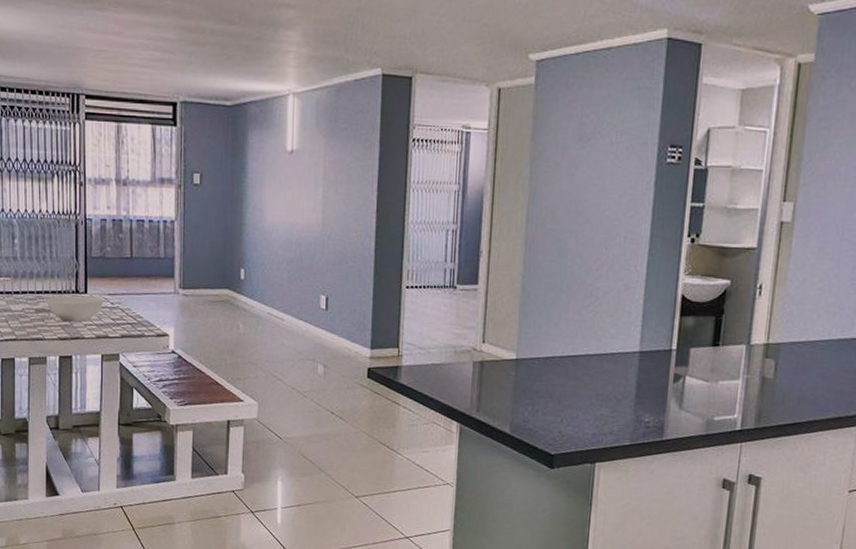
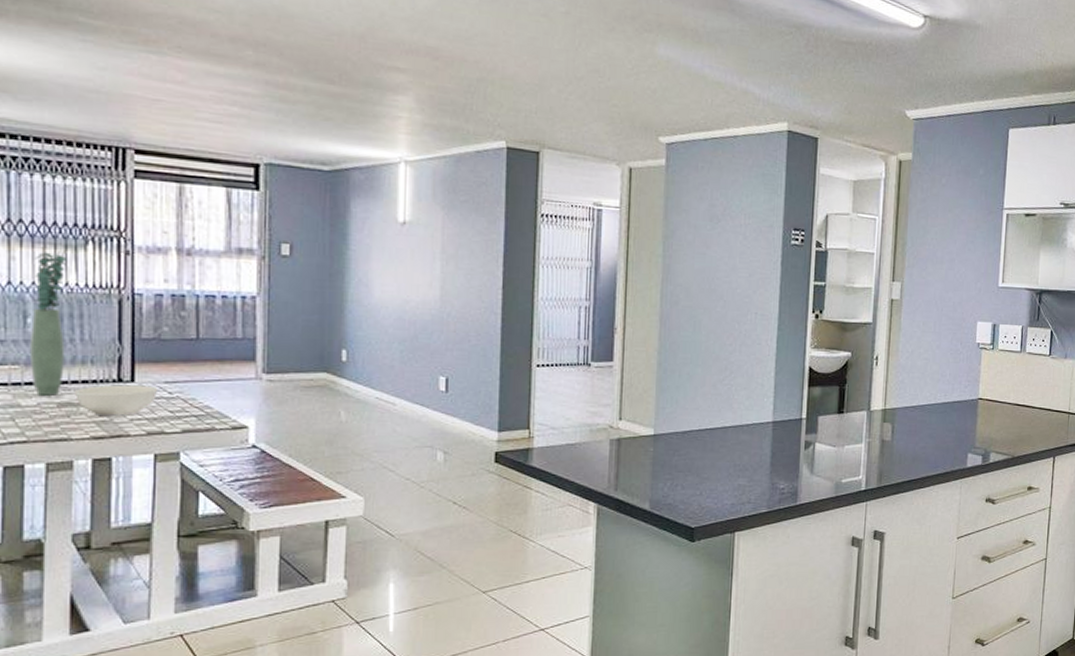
vase: none [16,180,40,303] -> present [29,247,67,396]

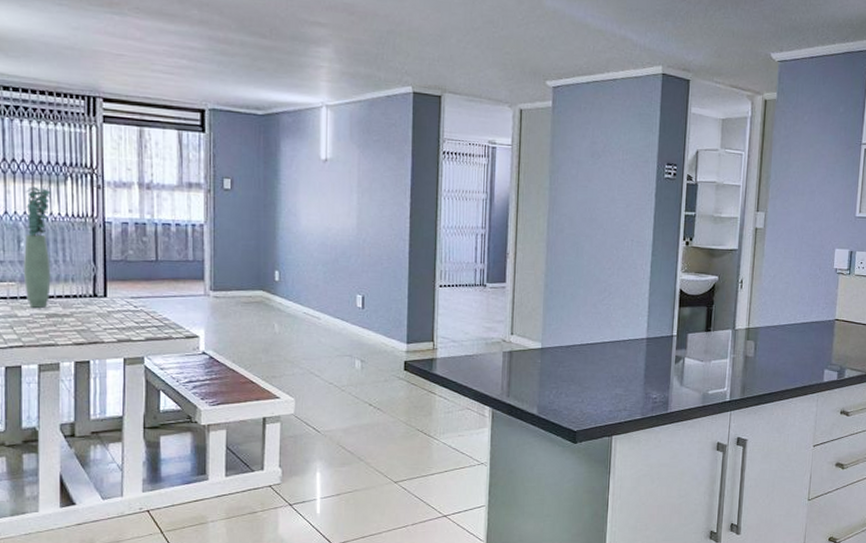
bowl: present [73,385,159,416] -> none [58,299,126,326]

